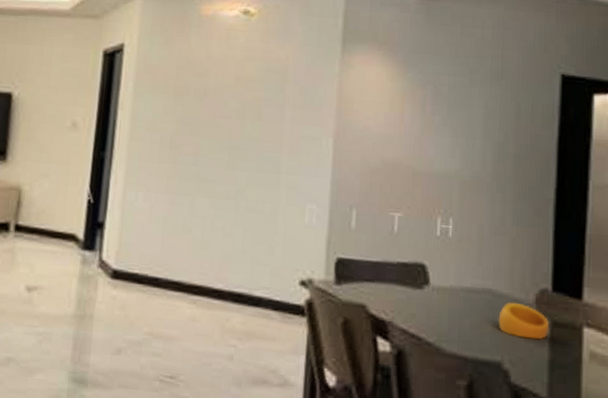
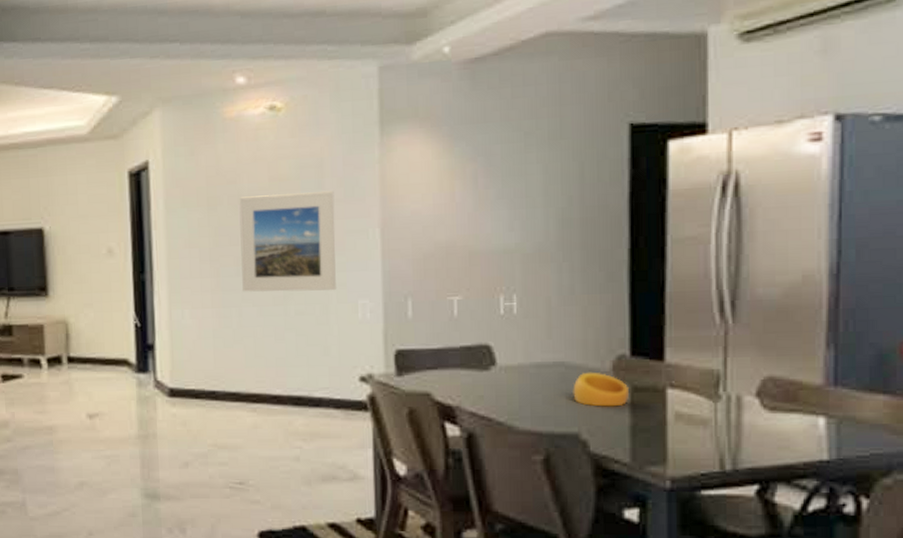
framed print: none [198,90,294,193] -> present [239,191,336,293]

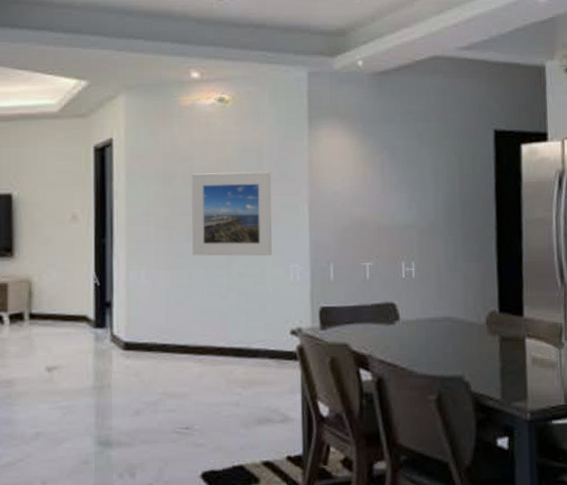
ring: present [573,373,629,407] -> none [457,326,498,354]

